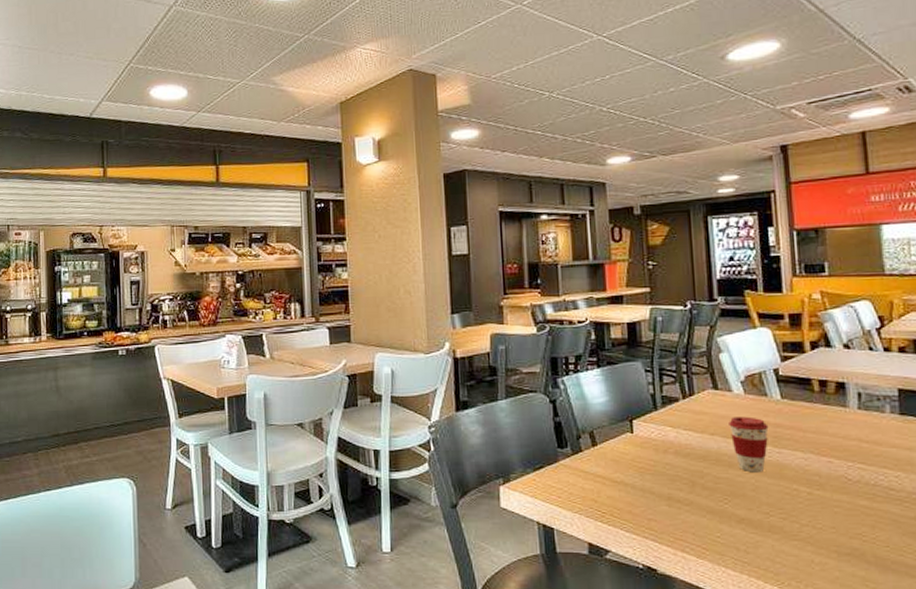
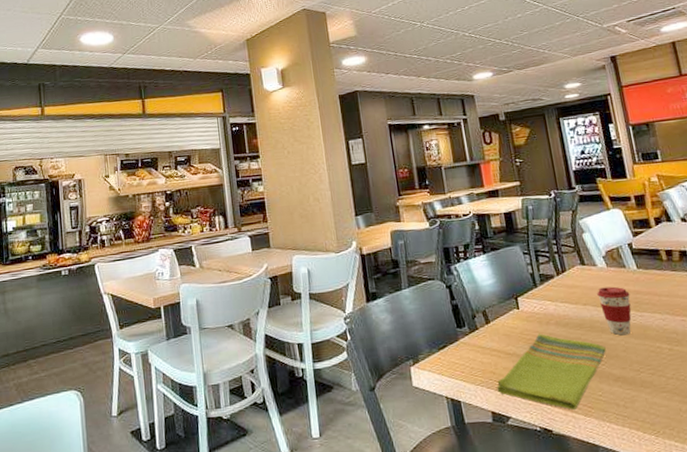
dish towel: none [597,463,731,550] -> present [497,334,606,410]

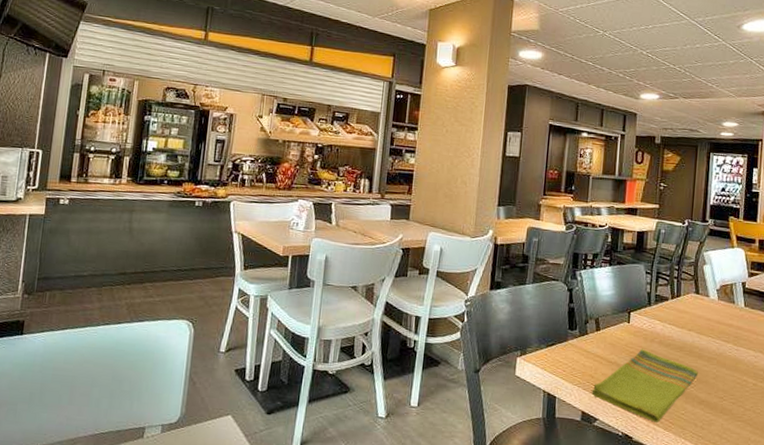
coffee cup: present [597,286,632,336] -> none [703,317,732,365]

